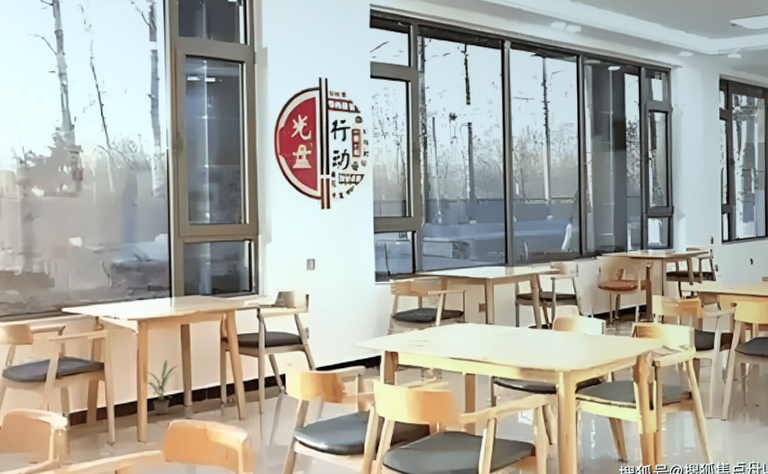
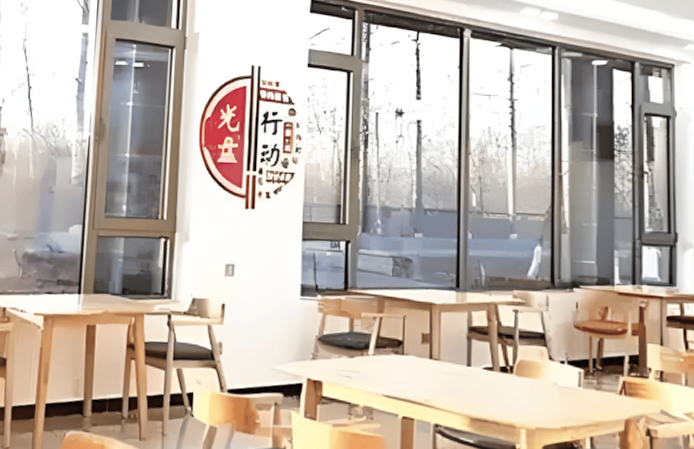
potted plant: present [145,359,181,415] -> none [45,362,84,423]

